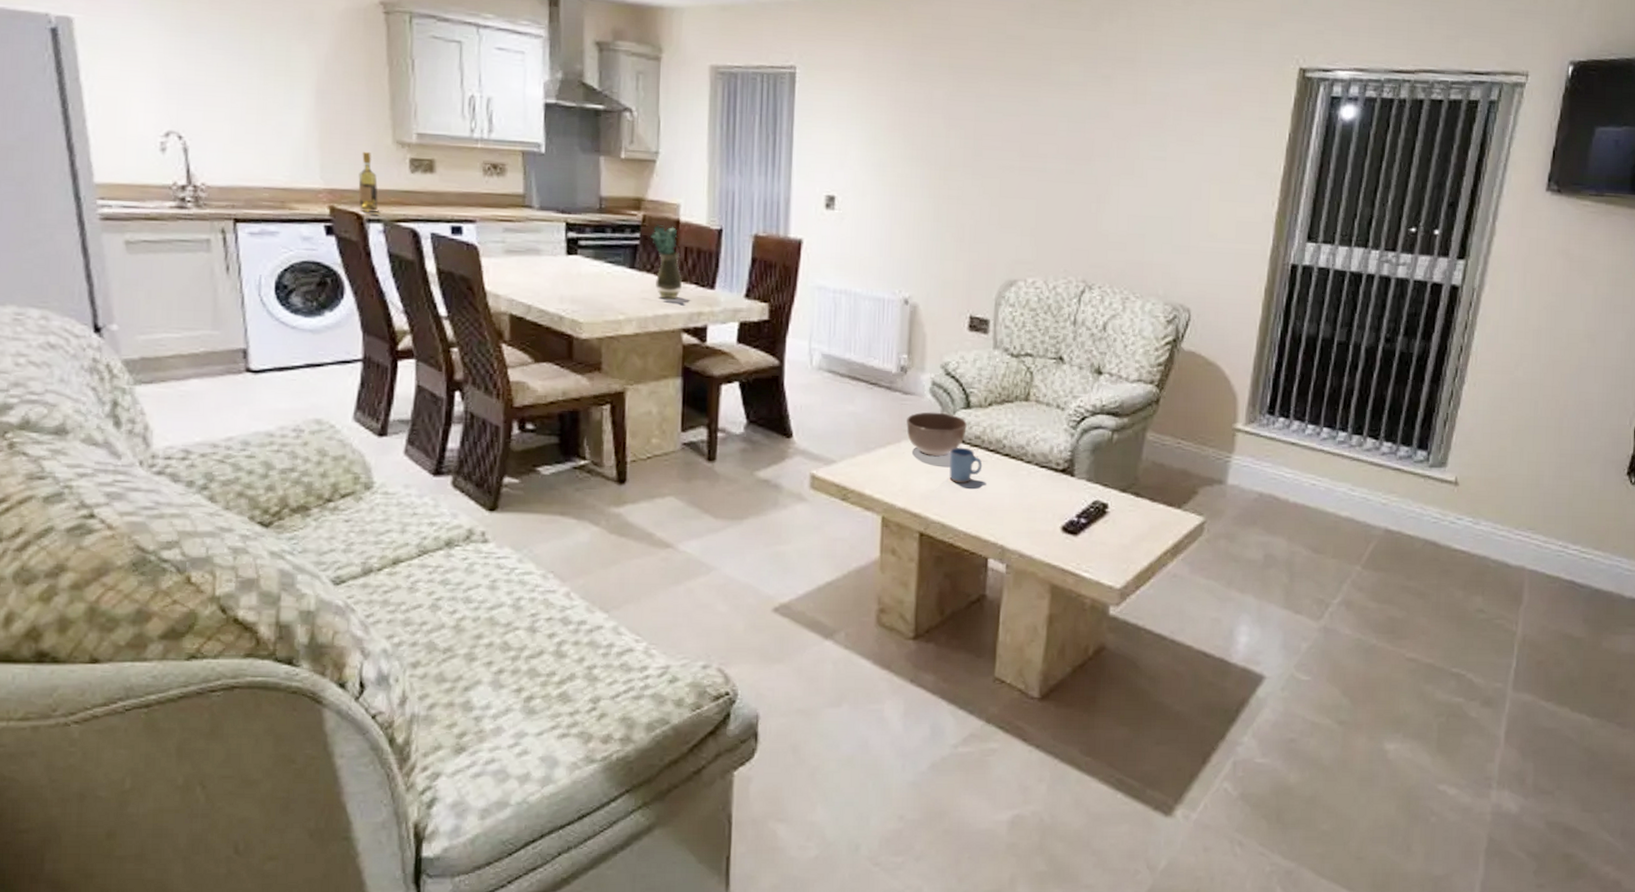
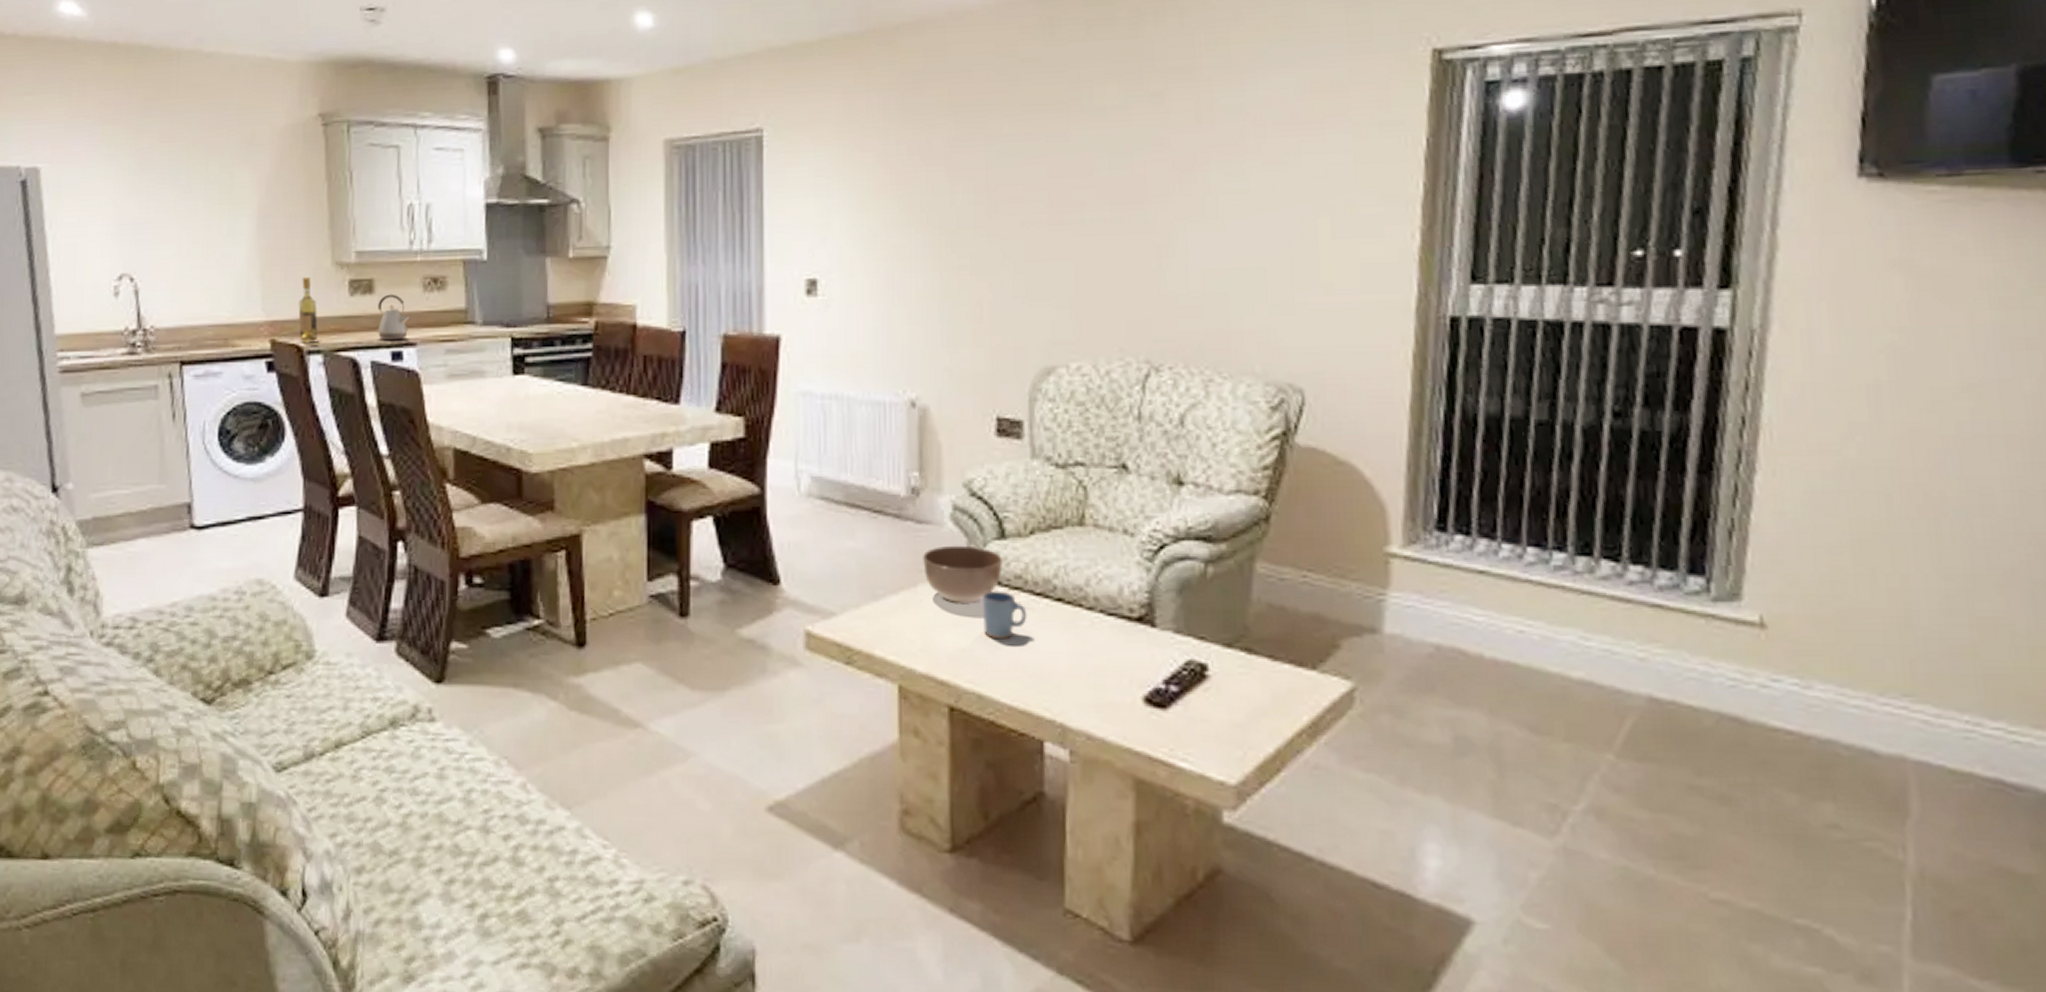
kettle: none [437,174,470,217] -> present [377,294,410,341]
vase: present [650,221,683,299] -> none [604,328,643,420]

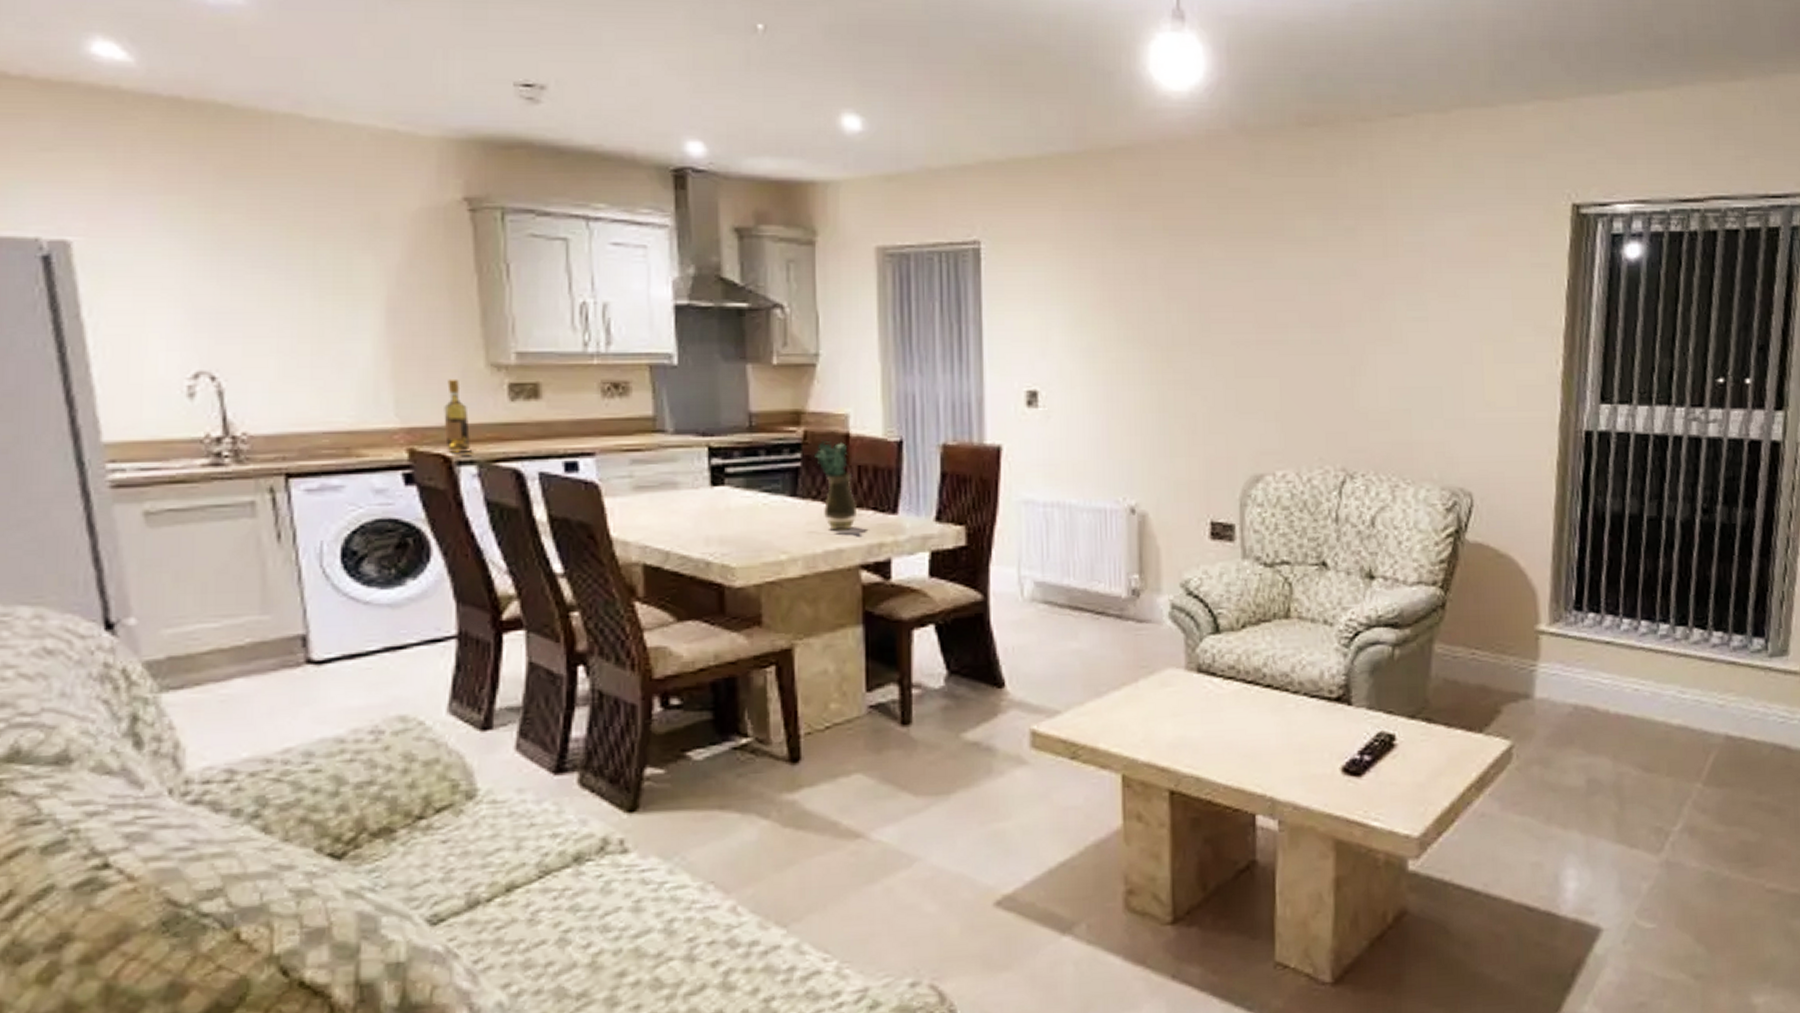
kettle: present [377,294,410,341] -> none [545,399,586,450]
vase: none [604,328,643,420] -> present [814,437,858,531]
bowl: present [923,545,1004,604] -> none [1144,641,1219,696]
mug: present [983,590,1028,638] -> none [1200,681,1240,725]

